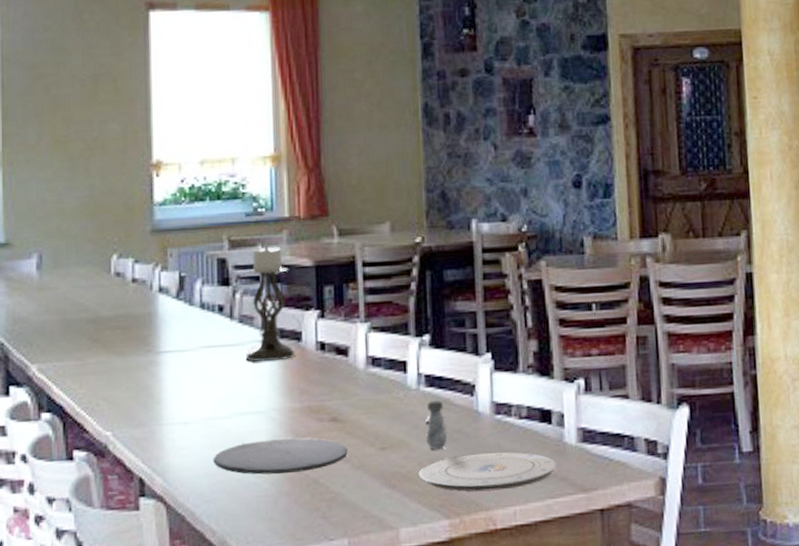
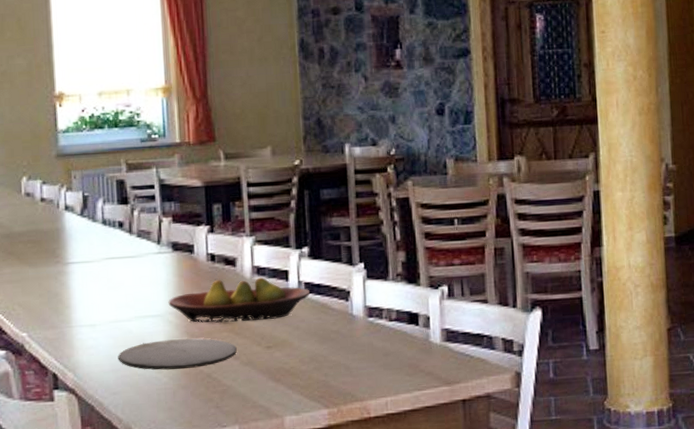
candle holder: present [245,244,295,362] -> none [144,167,188,272]
fruit bowl: none [271,369,431,421] -> present [168,277,311,323]
plate: present [418,451,558,492] -> none [300,349,425,385]
salt shaker: present [426,401,448,450] -> none [307,305,326,349]

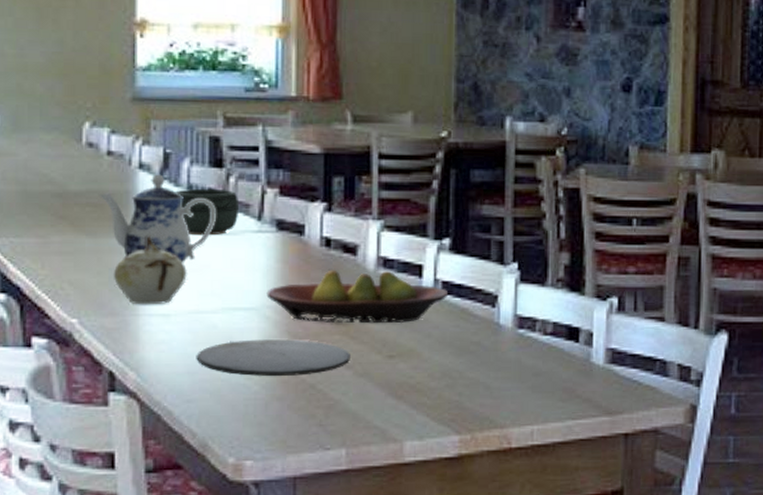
teapot: none [37,213,126,283] -> present [99,174,217,263]
sugar bowl: none [51,262,107,319] -> present [113,235,188,305]
bowl: none [93,221,143,260] -> present [175,188,240,236]

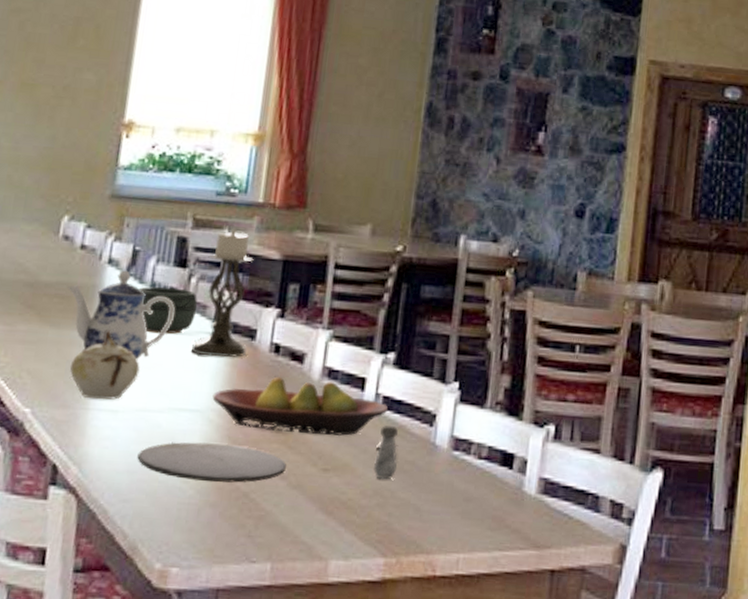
candle holder: none [238,125,296,255] -> present [190,229,254,358]
salt shaker: none [440,310,463,362] -> present [374,426,398,480]

